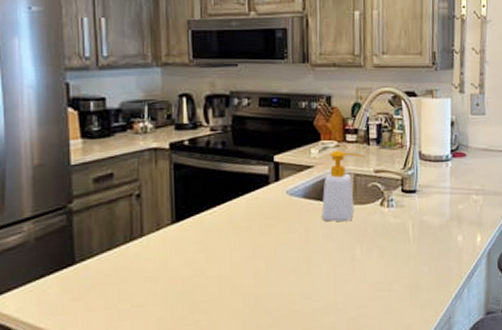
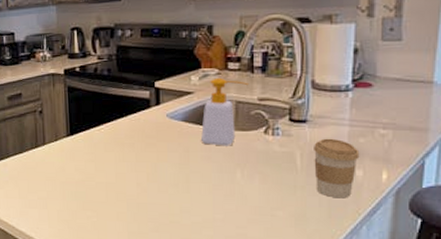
coffee cup: none [423,206,459,265] -> present [314,138,360,199]

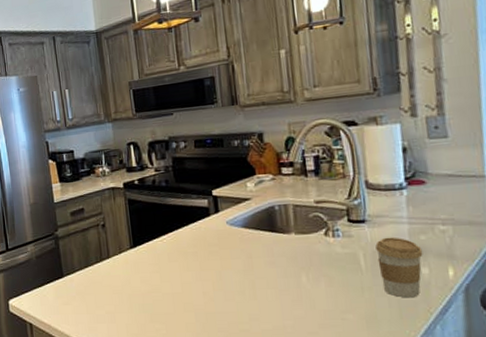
soap bottle: present [201,77,249,146] -> none [262,182,305,251]

